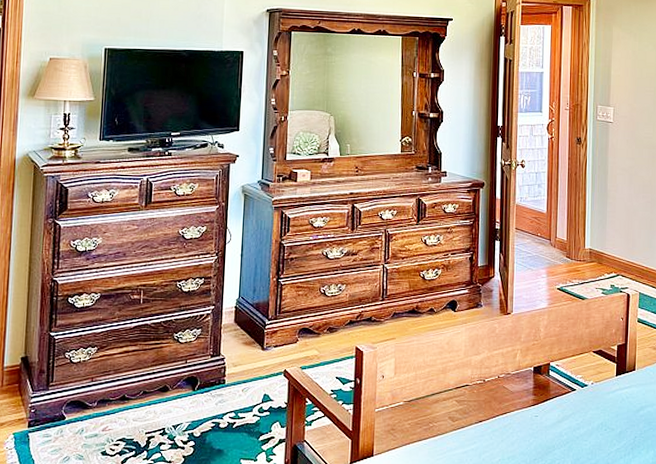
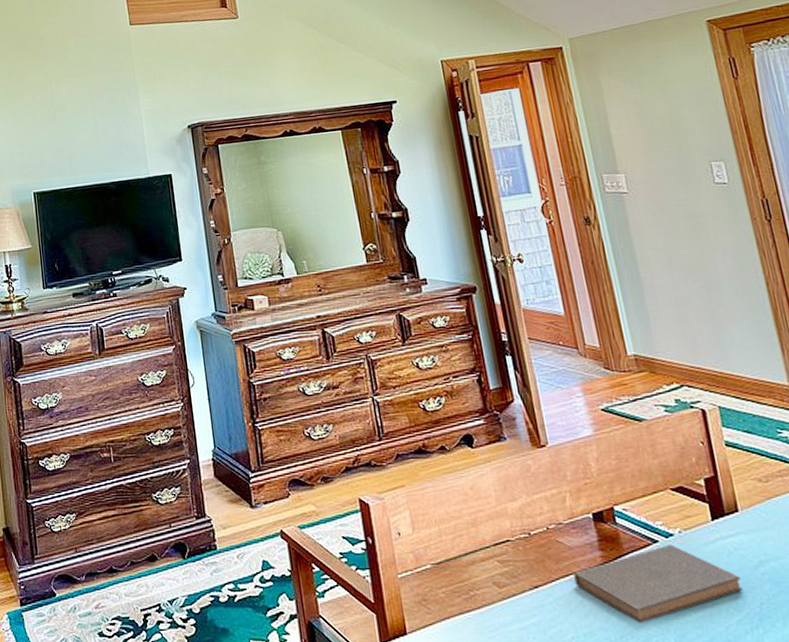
book: none [510,392,626,449] -> present [573,544,743,623]

